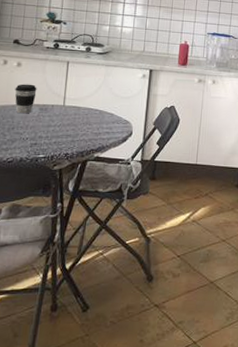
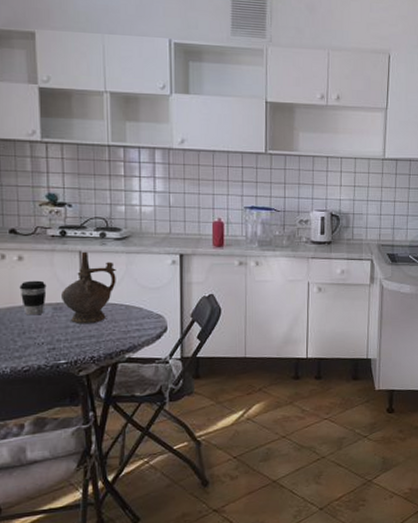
ceremonial vessel: none [48,62,96,125] -> present [61,251,116,324]

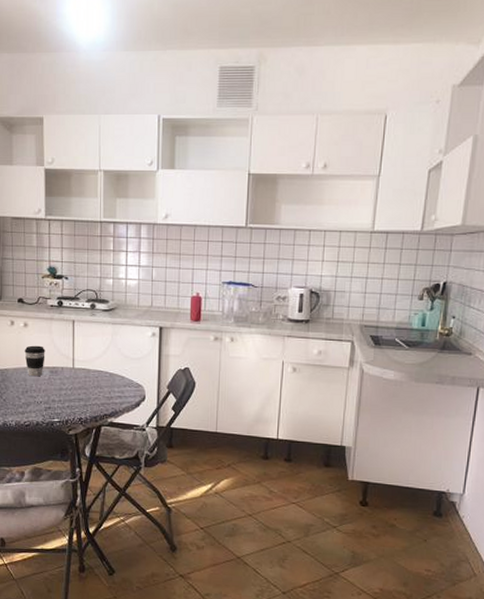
ceremonial vessel: present [61,251,116,324] -> none [57,321,103,388]

